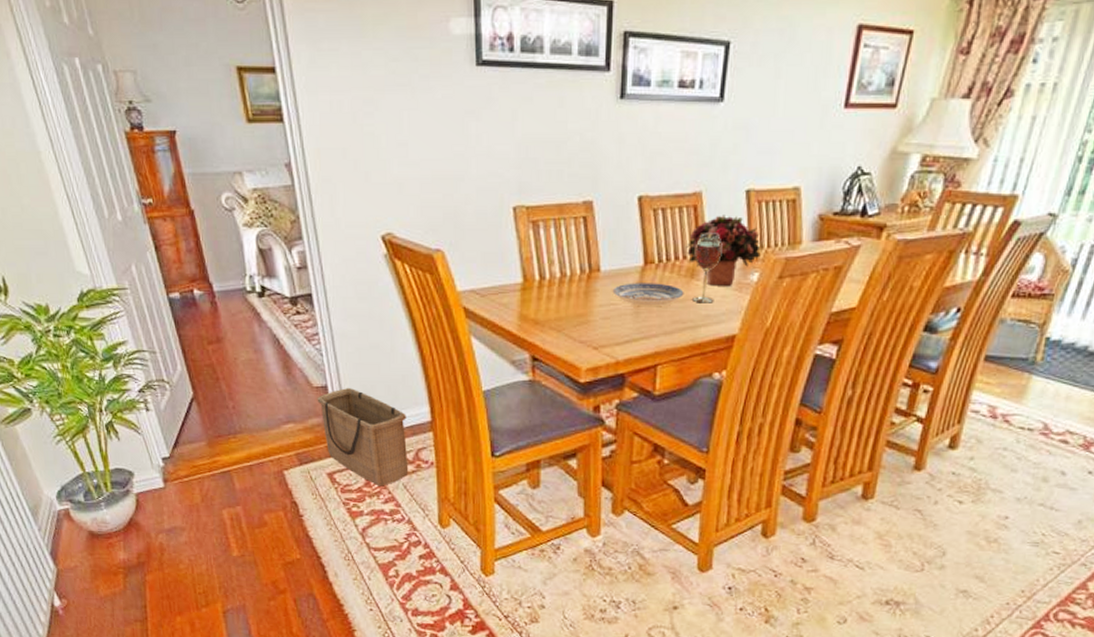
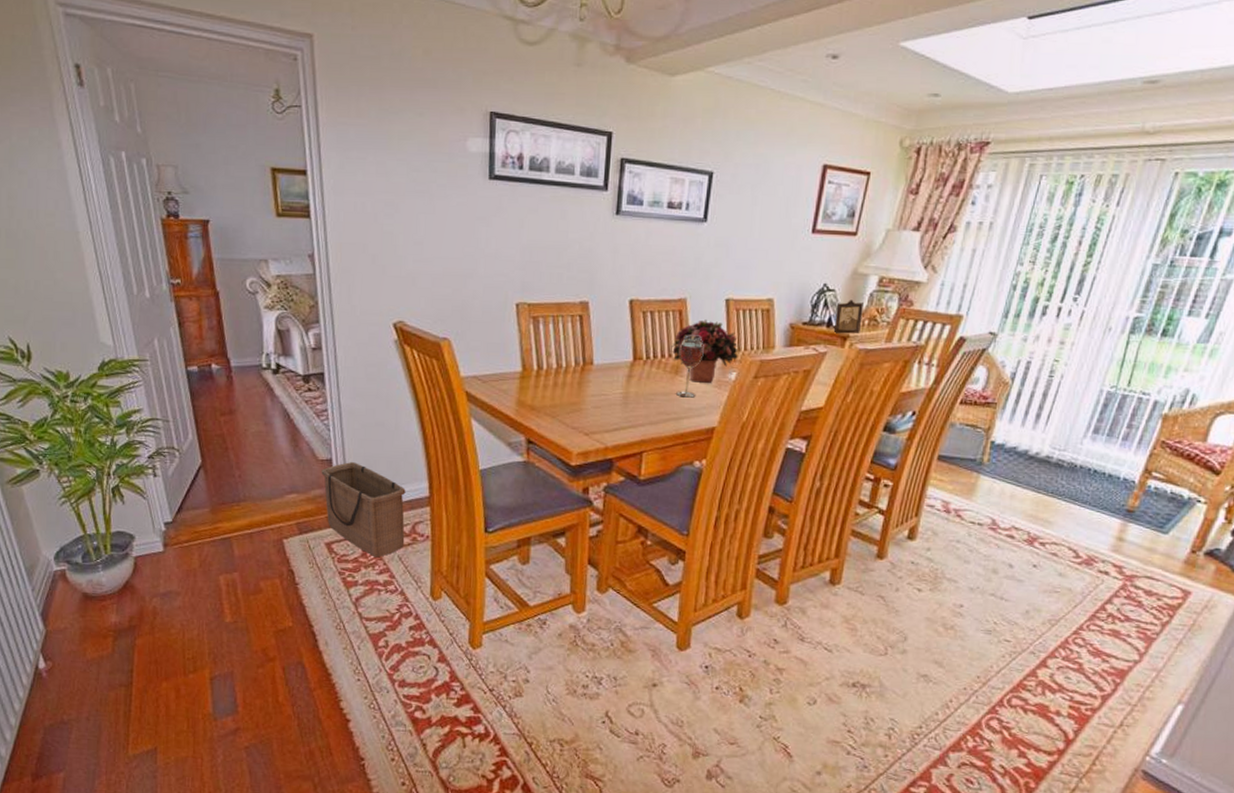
plate: present [612,283,684,307] -> none [604,376,669,399]
photo frame: none [868,183,903,223] -> present [833,299,863,334]

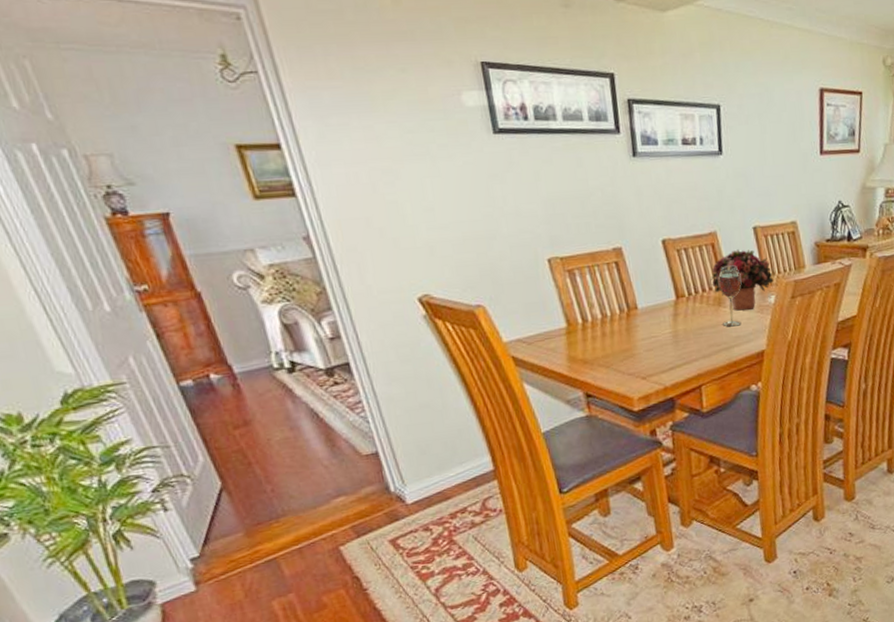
basket: present [321,462,406,558] -> none [368,450,477,544]
photo frame: present [833,299,863,334] -> none [853,213,877,246]

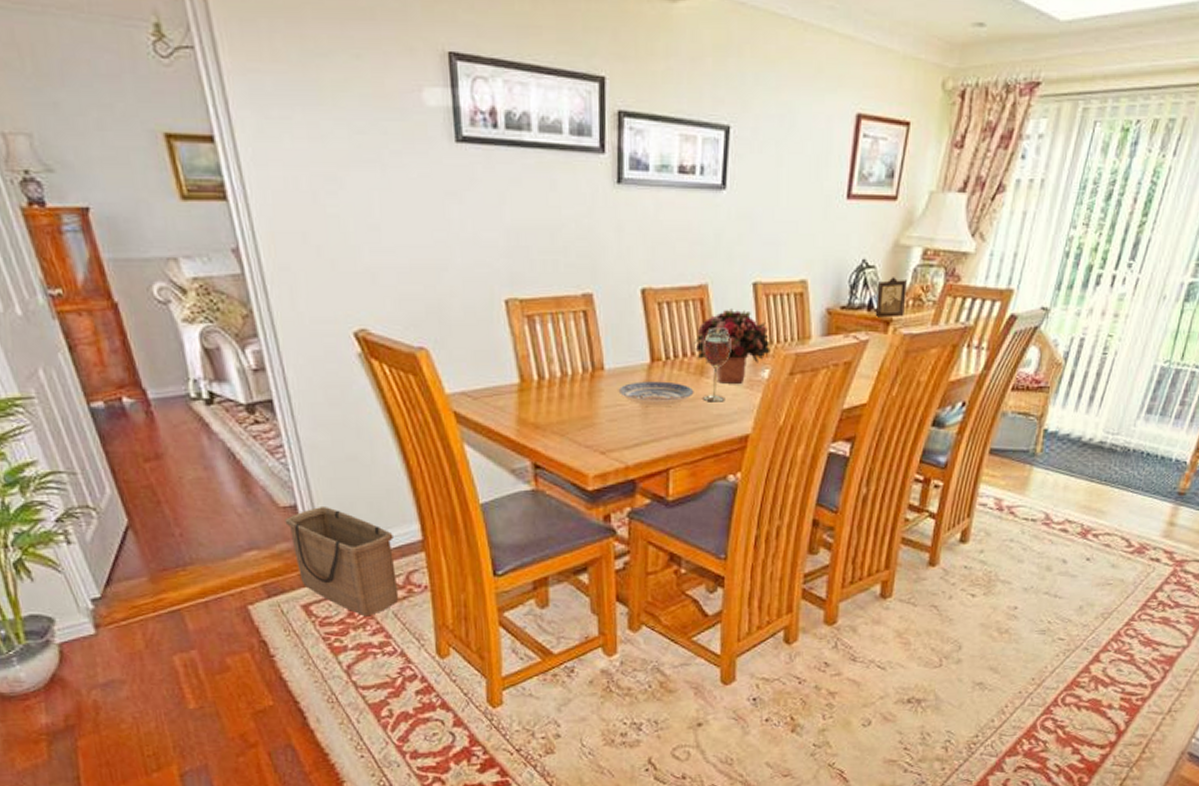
basket: none [368,450,477,544] -> present [285,507,399,617]
plate: none [651,313,715,336] -> present [618,381,694,408]
photo frame: none [853,213,877,246] -> present [875,277,907,318]

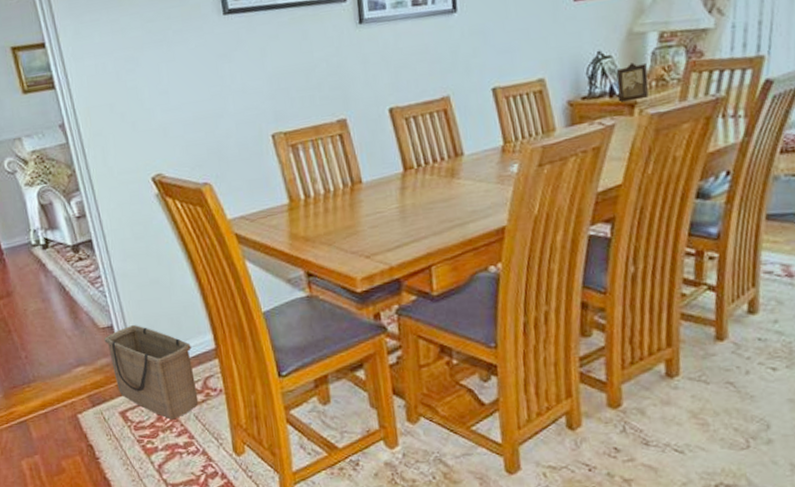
plate: present [618,381,694,408] -> none [376,186,447,211]
bouquet: present [694,309,770,384] -> none [442,114,517,183]
wineglass: present [703,328,731,402] -> none [450,132,478,201]

